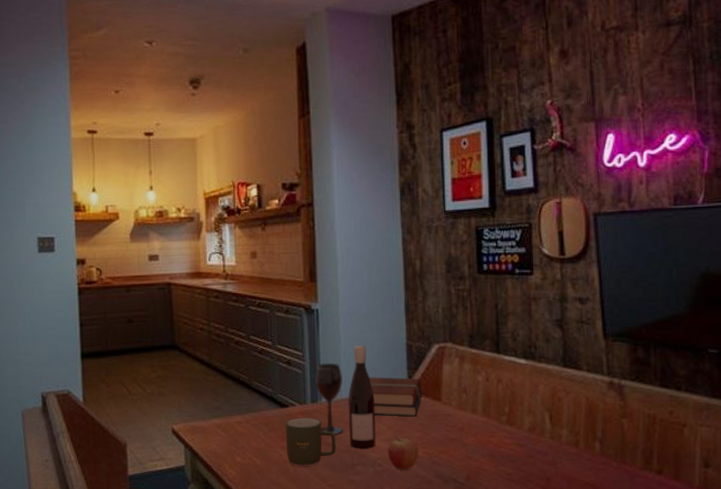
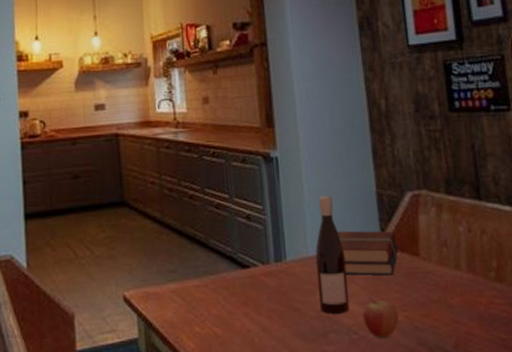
mug: present [285,417,337,466] -> none [247,279,306,336]
wine glass: present [314,364,343,435] -> none [277,217,312,299]

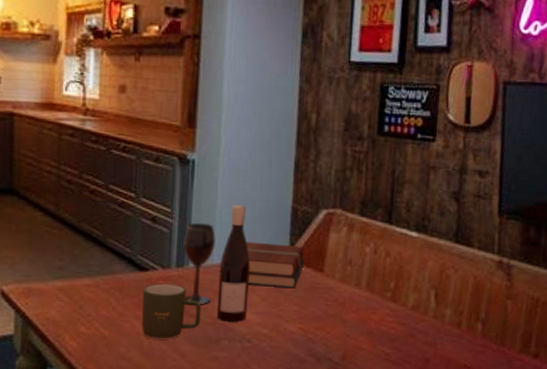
mug: none [247,279,306,336] -> present [141,283,202,340]
wine glass: none [277,217,312,299] -> present [182,223,216,305]
fruit: present [362,298,399,337] -> none [258,308,294,346]

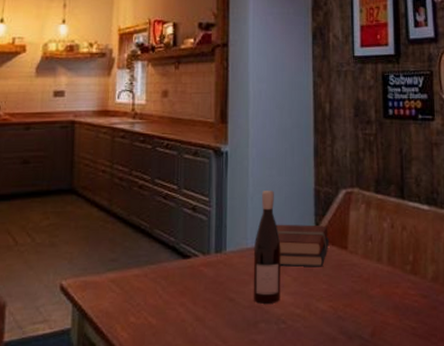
mug: present [141,283,202,340] -> none [185,269,239,326]
wine glass: present [182,223,216,305] -> none [220,210,249,289]

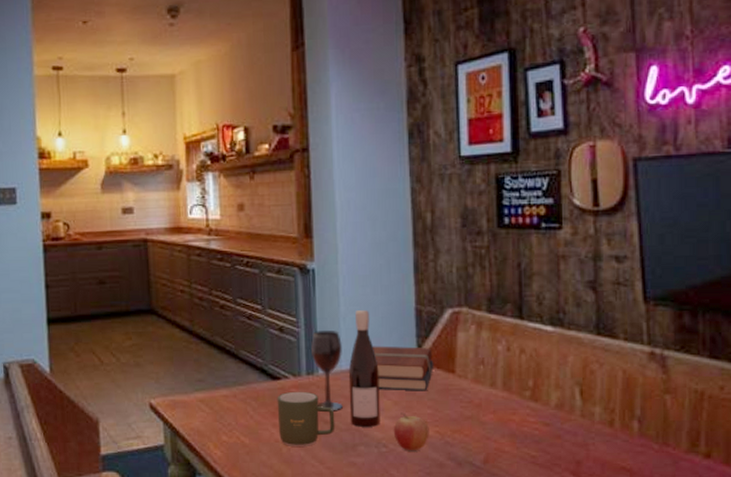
mug: none [185,269,239,326] -> present [277,391,335,446]
wine glass: none [220,210,249,289] -> present [310,331,343,411]
fruit: none [292,288,324,326] -> present [393,412,430,450]

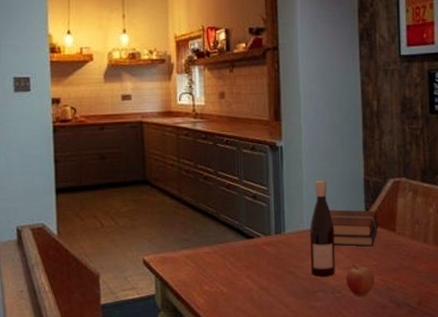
mug: present [277,391,335,446] -> none [250,247,299,294]
wine glass: present [310,331,343,411] -> none [278,197,305,264]

